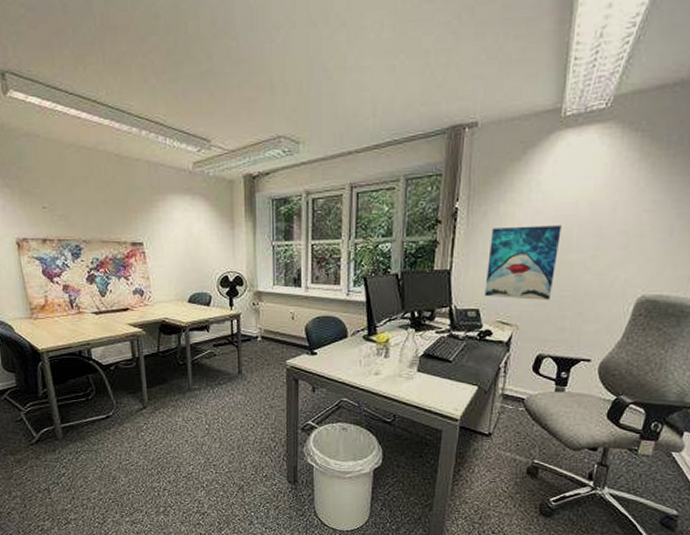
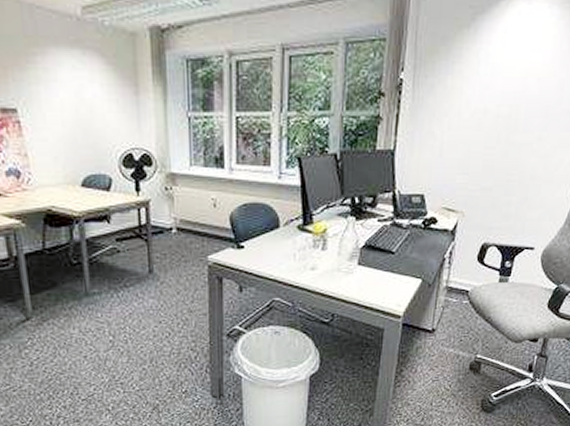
wall art: present [484,225,562,300] -> none [430,102,510,184]

